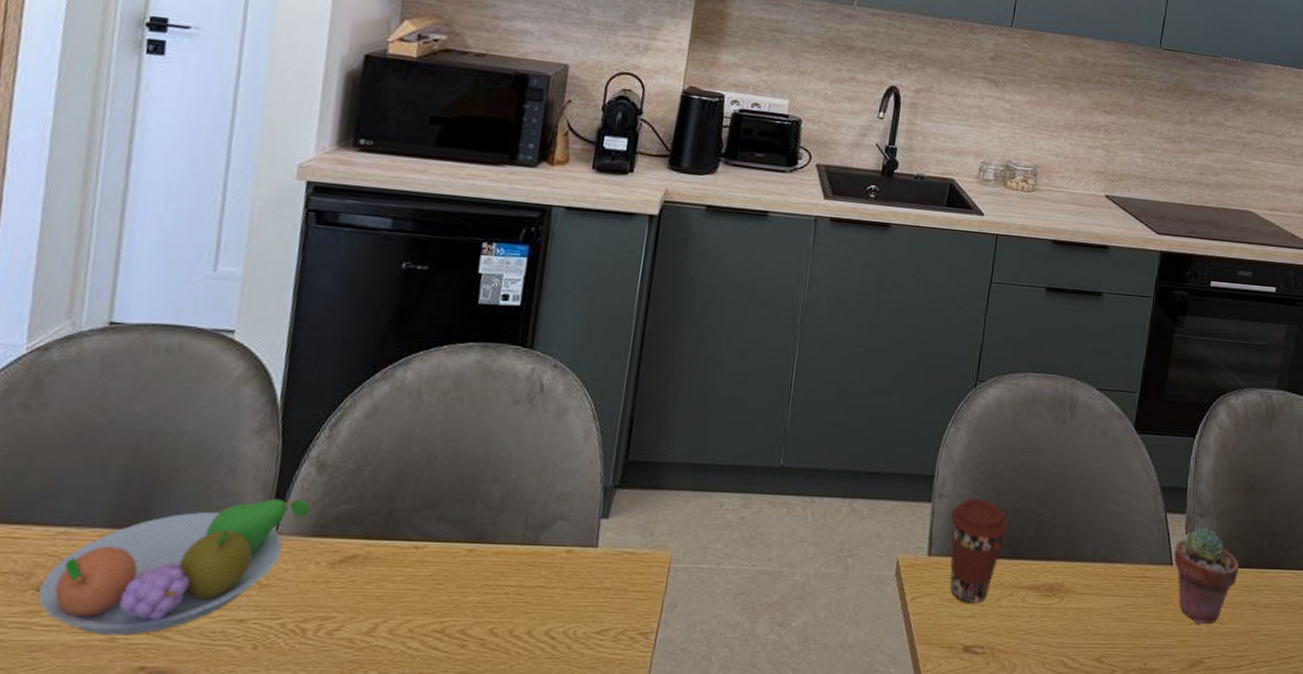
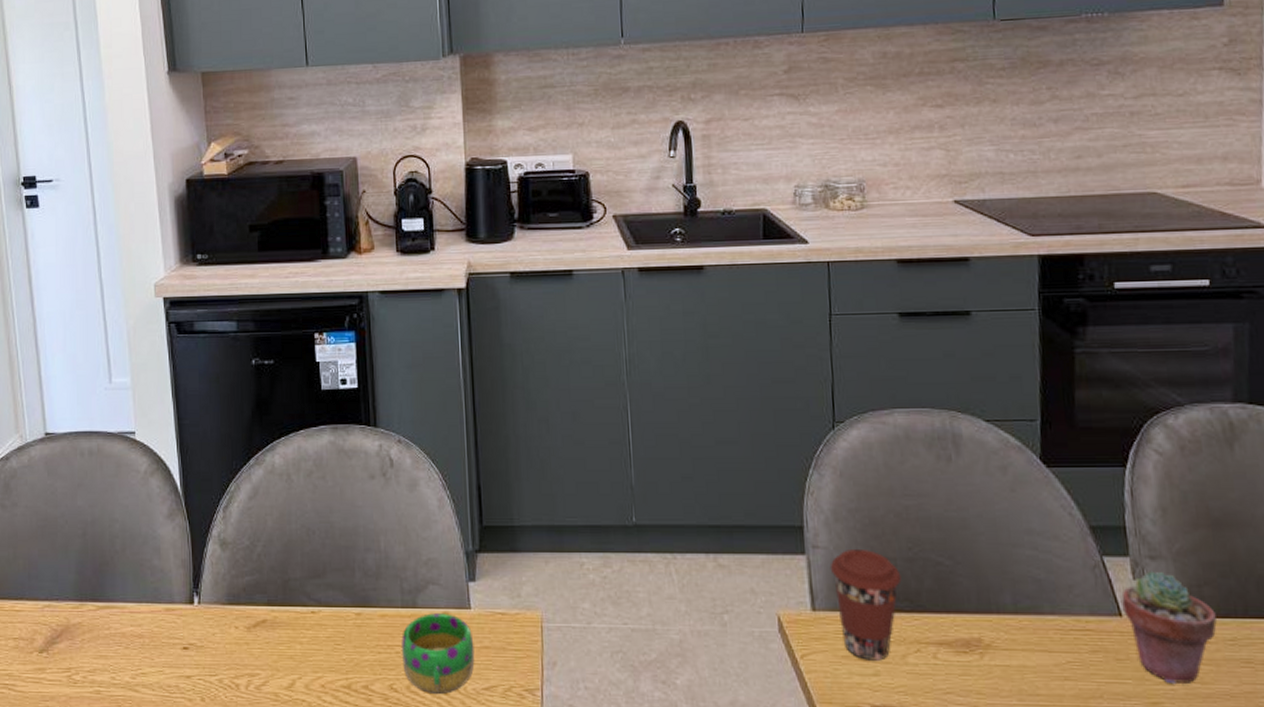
fruit bowl: present [38,498,310,636] -> none [41,573,221,689]
mug: none [509,551,594,638] -> present [402,613,475,694]

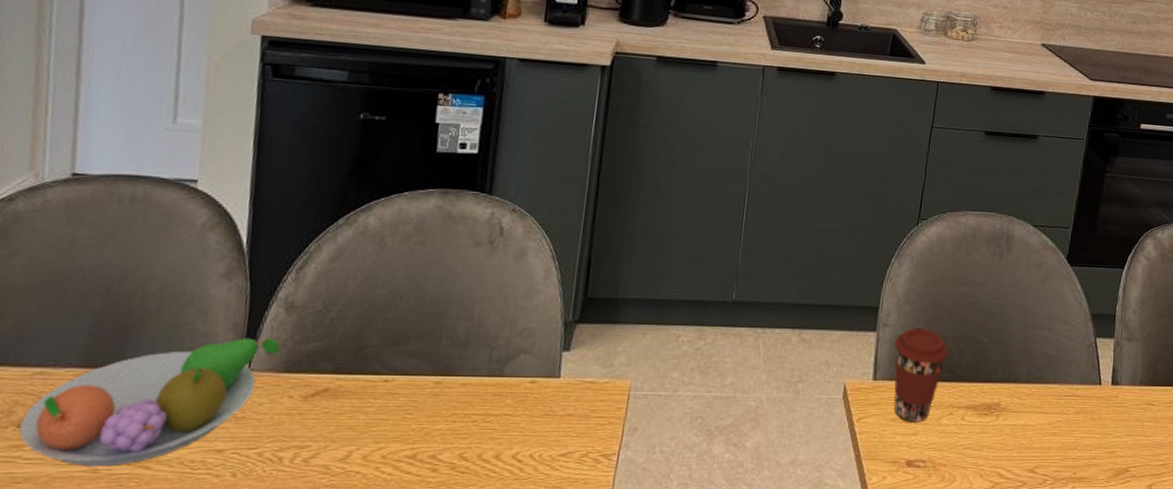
fruit bowl: none [41,573,221,689] -> present [19,338,281,467]
mug: present [402,613,475,694] -> none [477,382,558,461]
potted succulent: present [1121,571,1217,685] -> none [1102,350,1163,438]

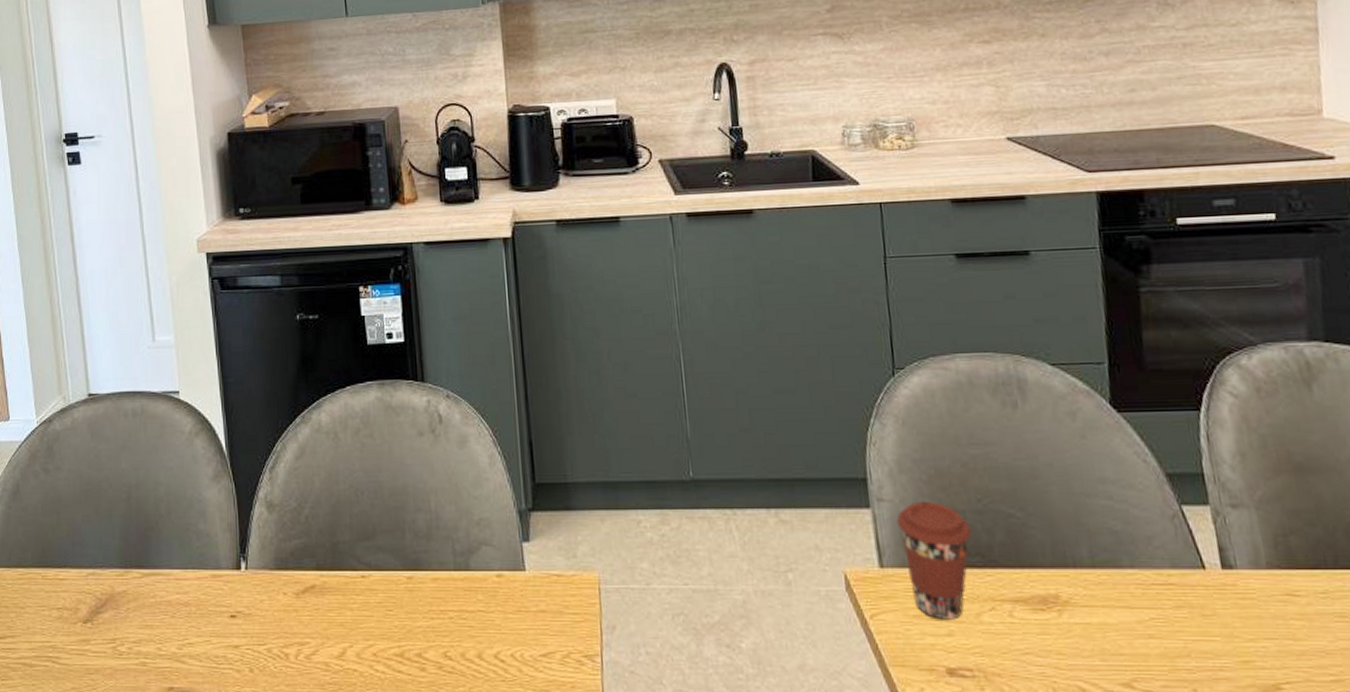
fruit bowl: present [19,338,281,467] -> none [85,537,269,661]

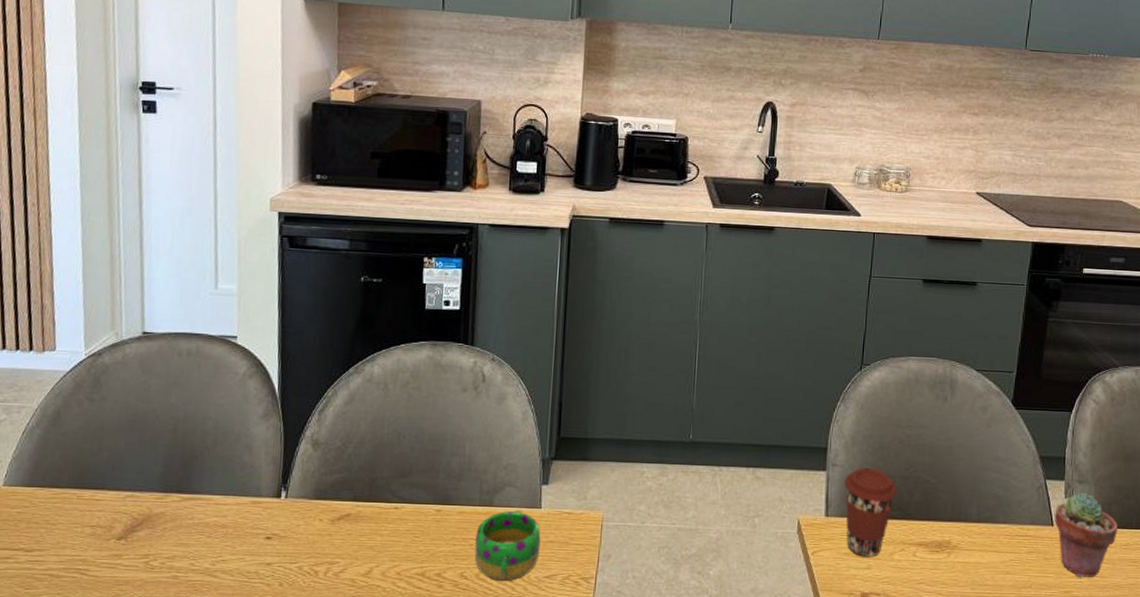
mug: none [455,576,531,661] -> present [474,511,541,581]
potted succulent: none [1204,520,1307,642] -> present [1054,492,1118,578]

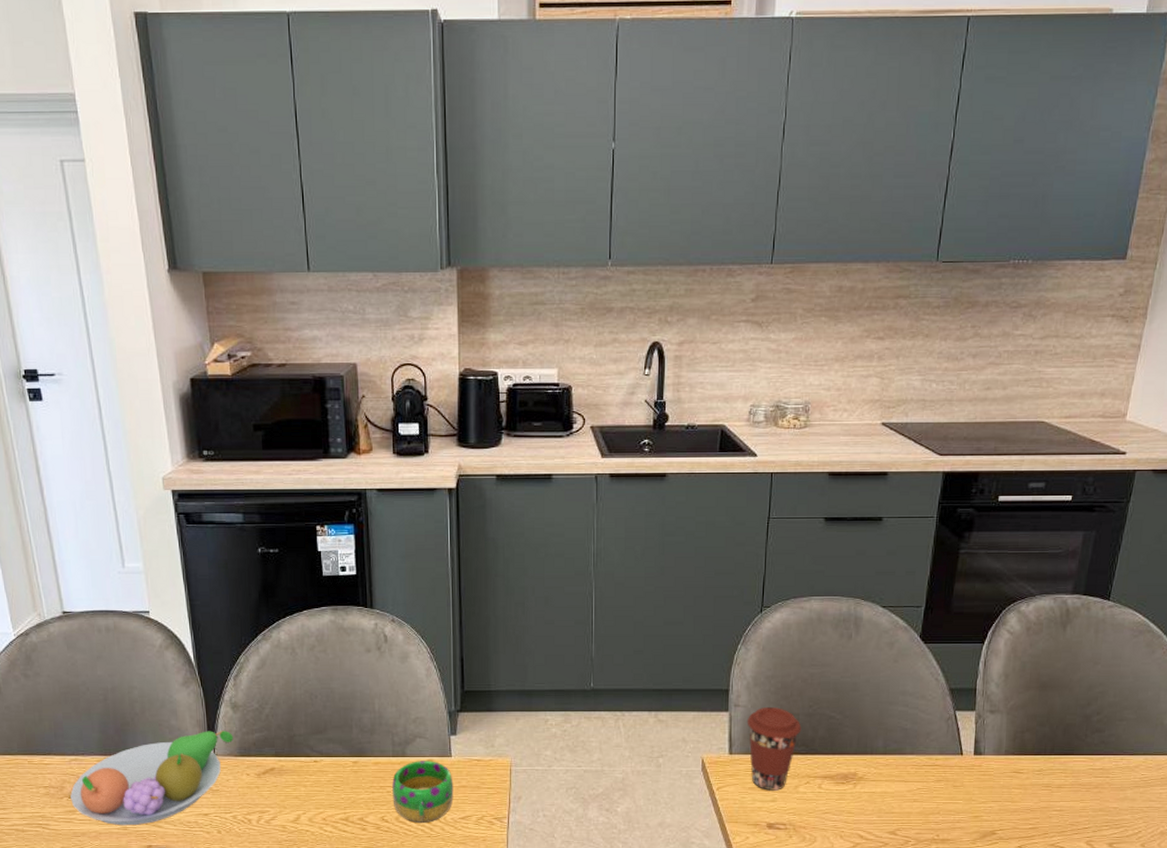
fruit bowl: none [119,469,310,575] -> present [70,731,234,826]
potted succulent: present [1054,492,1118,578] -> none [964,721,1031,803]

